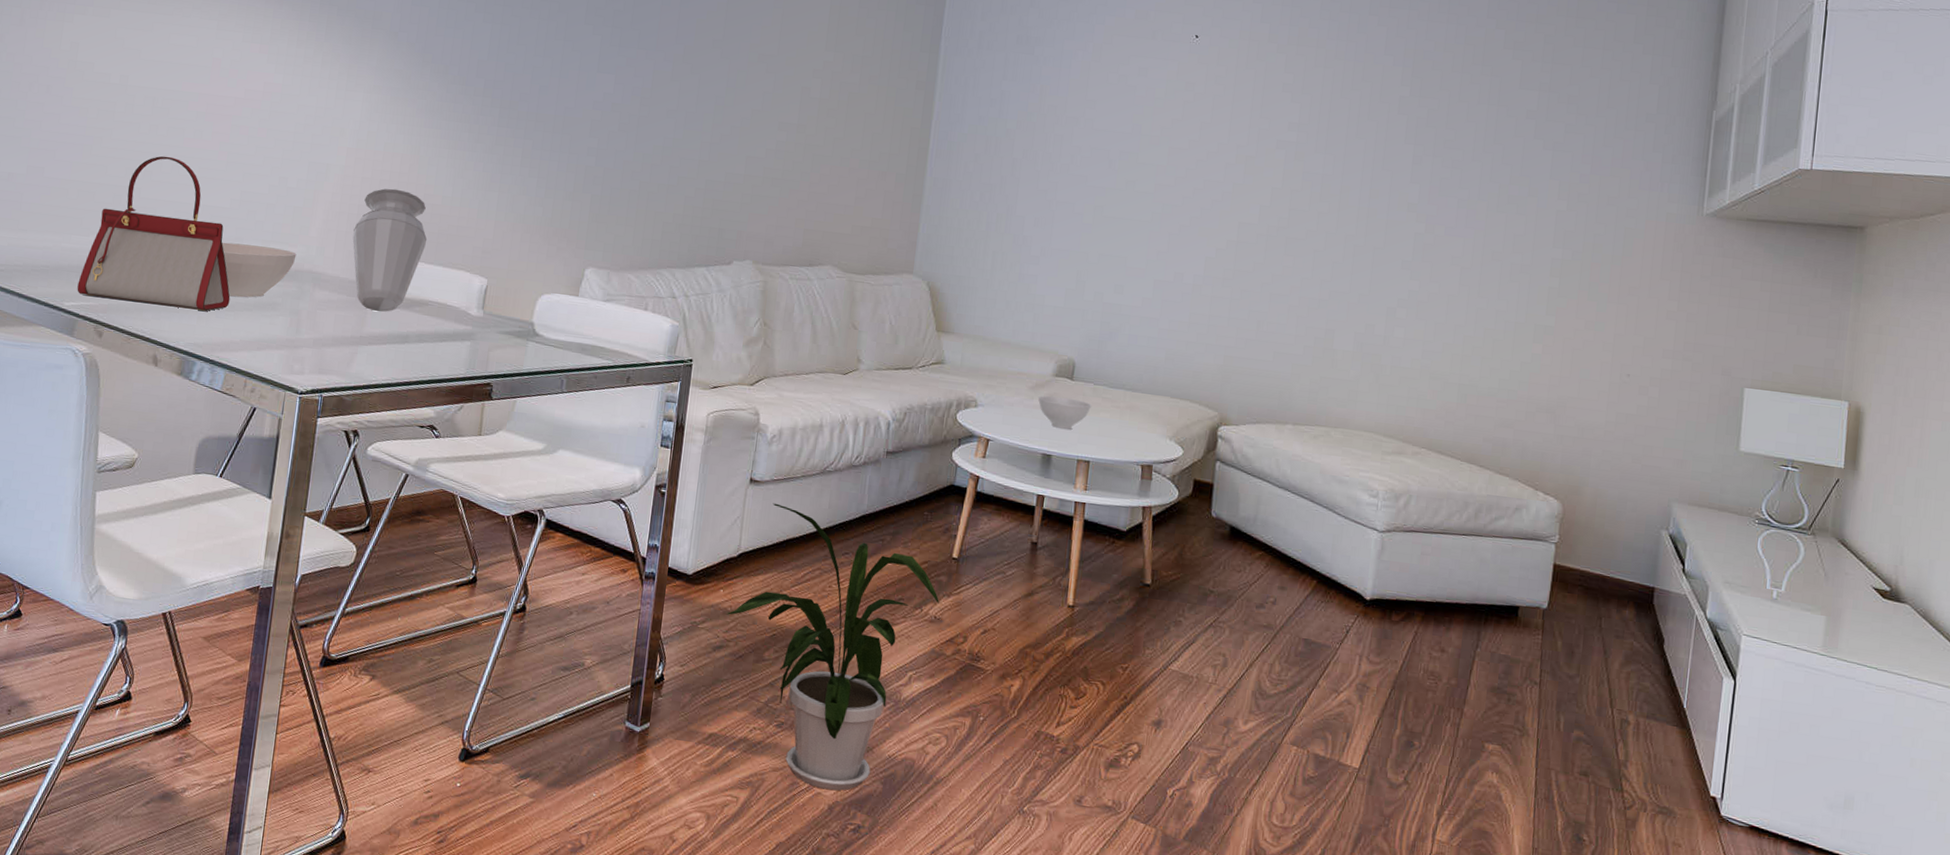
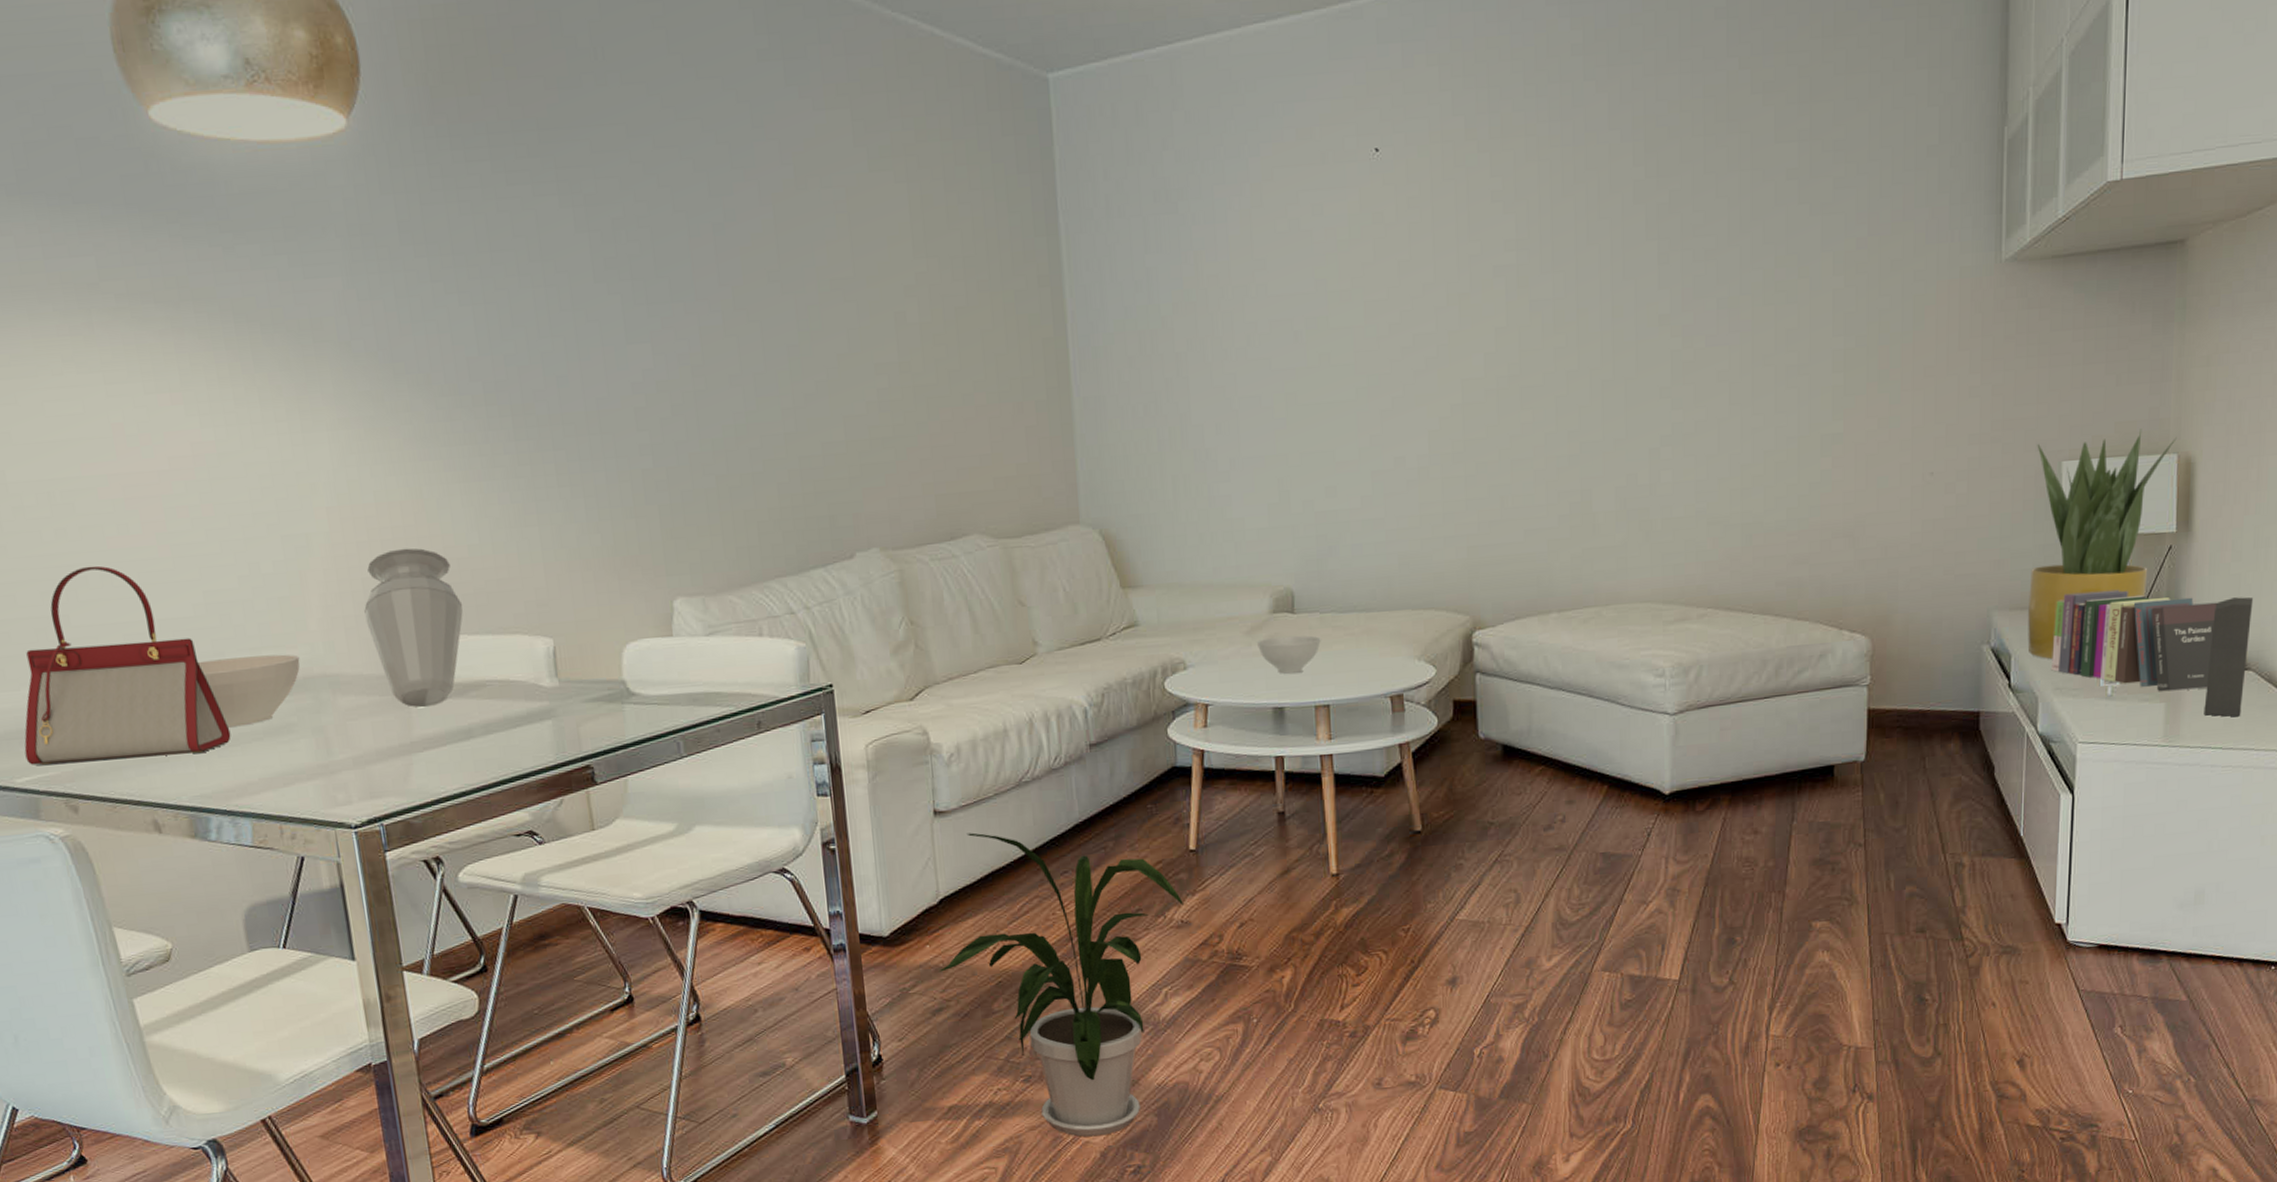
planter: none [1702,369,1849,556] -> present [2027,428,2177,660]
books: none [1723,501,1879,611] -> present [2052,589,2218,692]
speaker: none [1861,536,1913,644] -> present [2204,597,2254,717]

